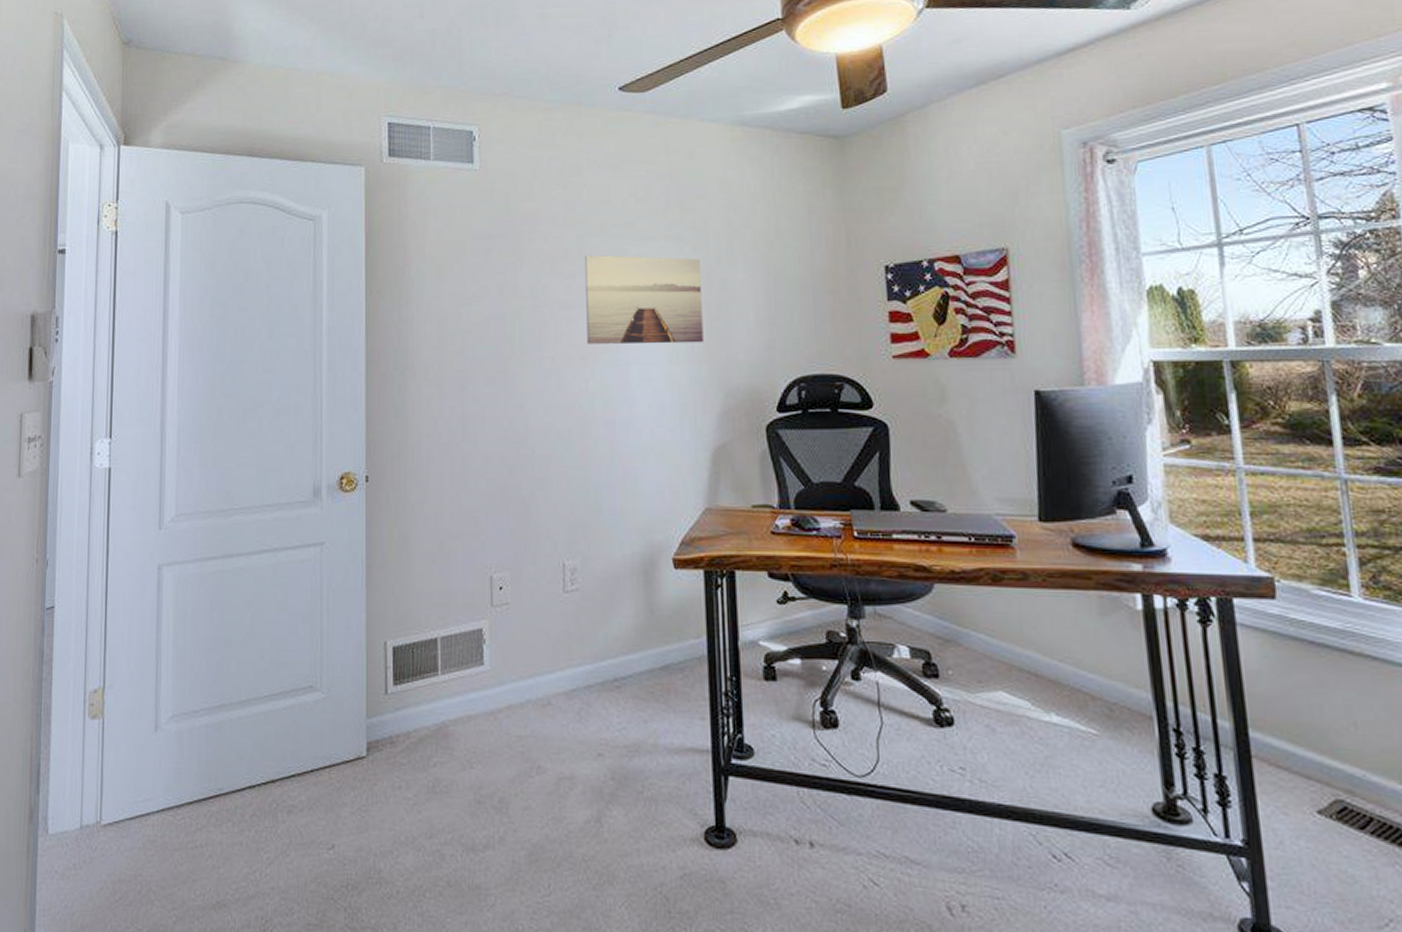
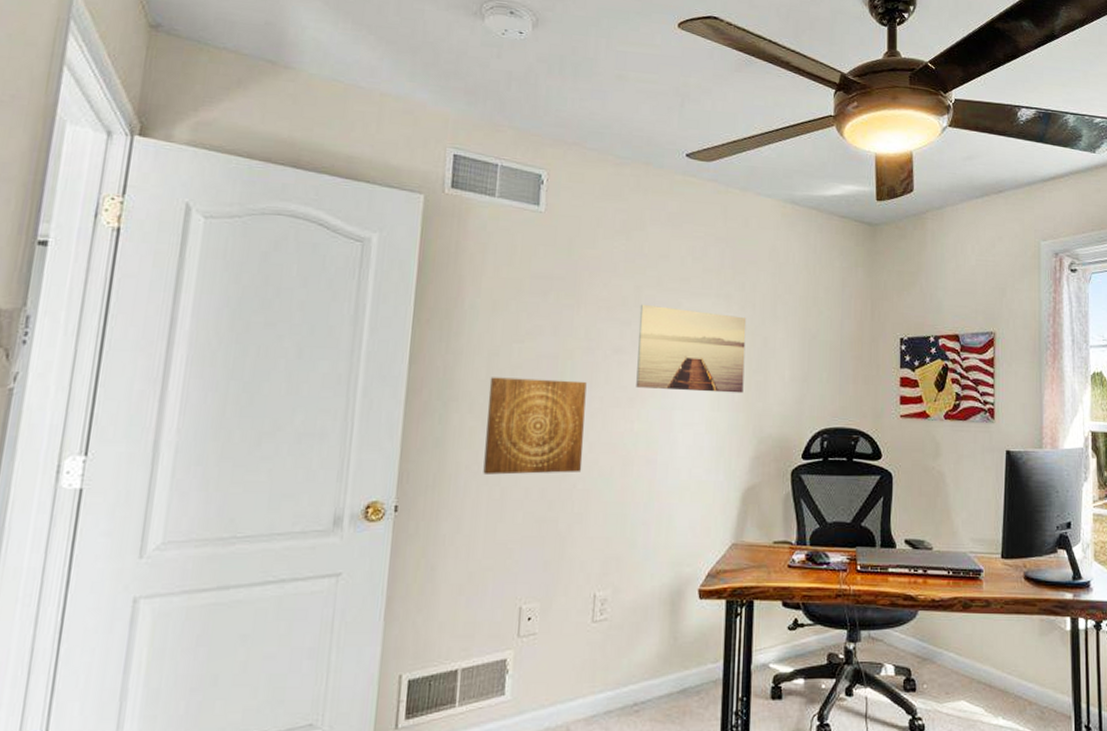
wall art: none [442,341,540,442] -> present [483,377,587,475]

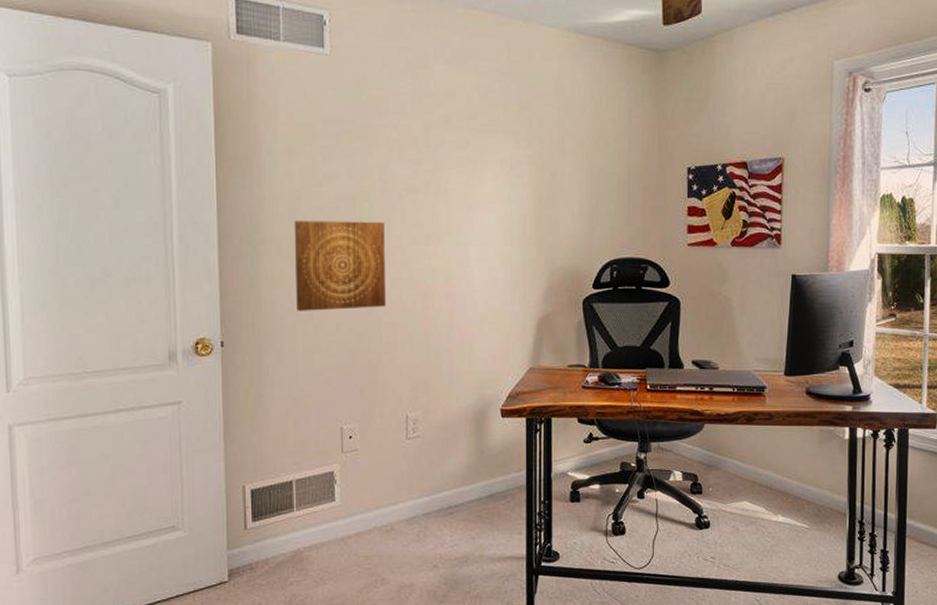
wall art: present [636,304,747,394] -> none [430,143,535,228]

